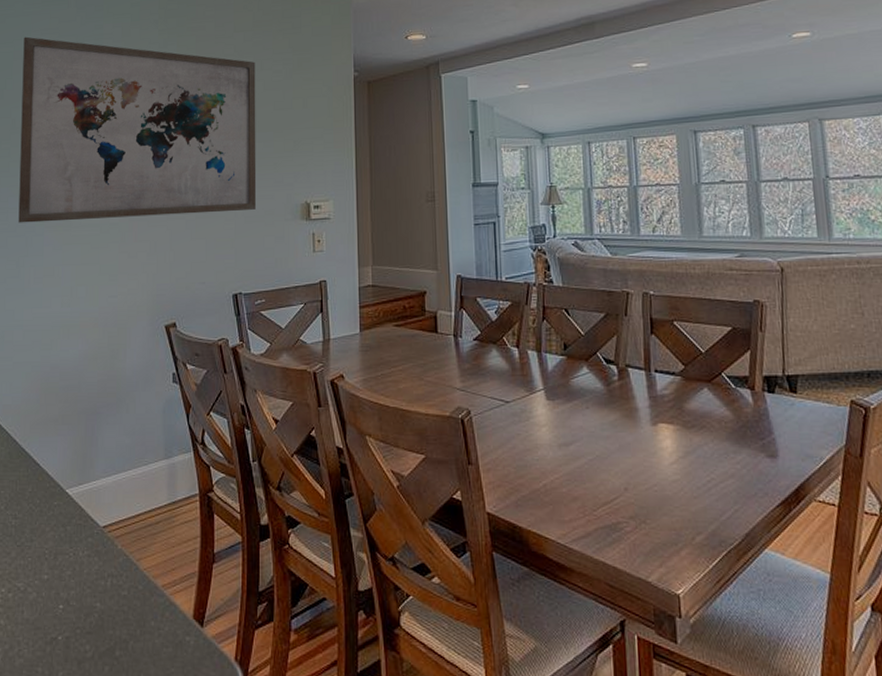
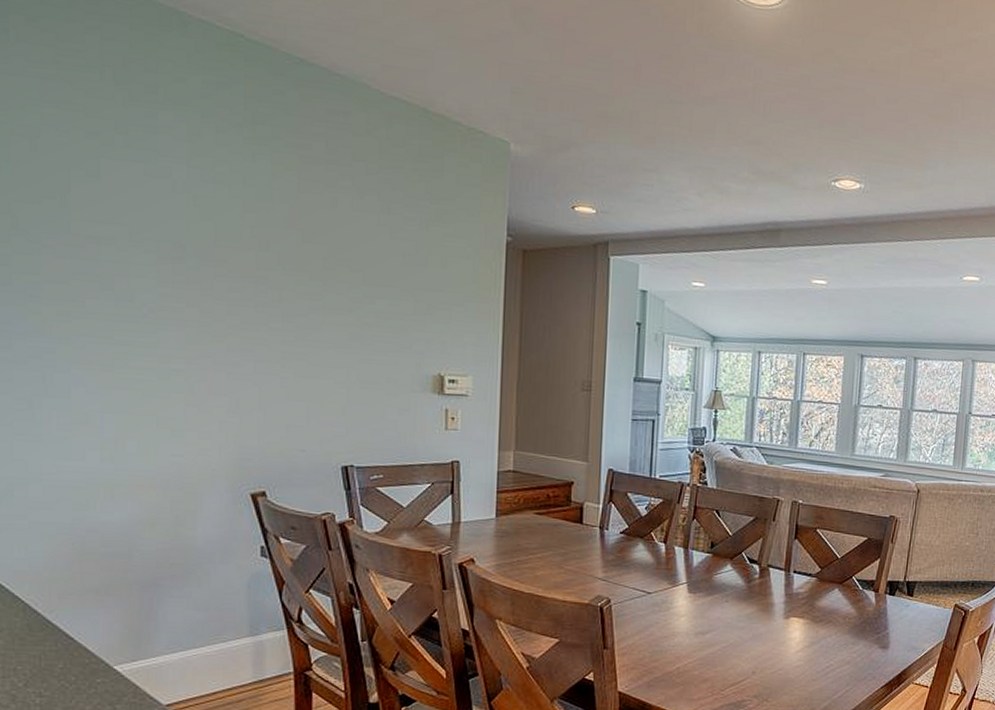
wall art: present [18,36,257,223] -> none [27,106,381,375]

